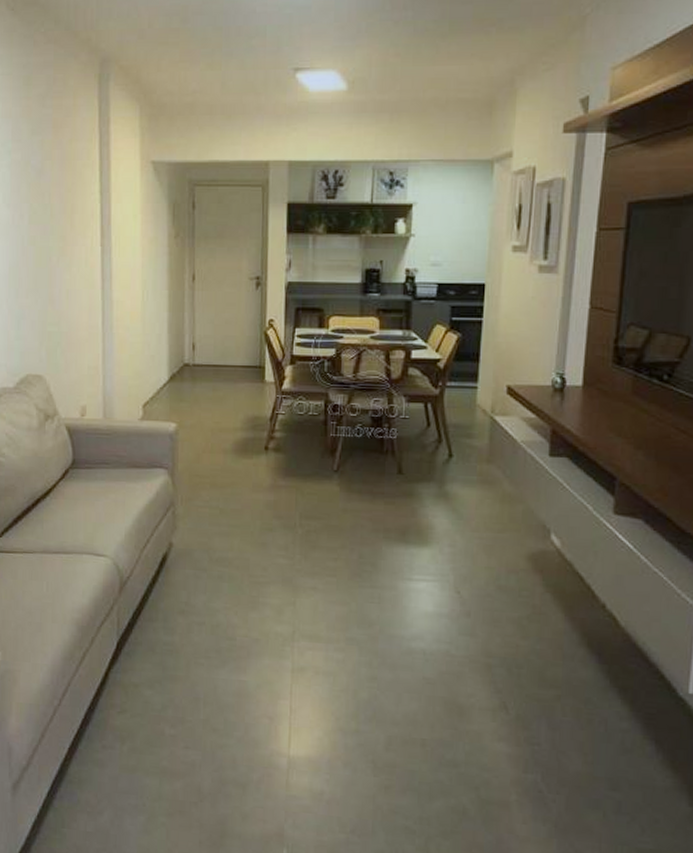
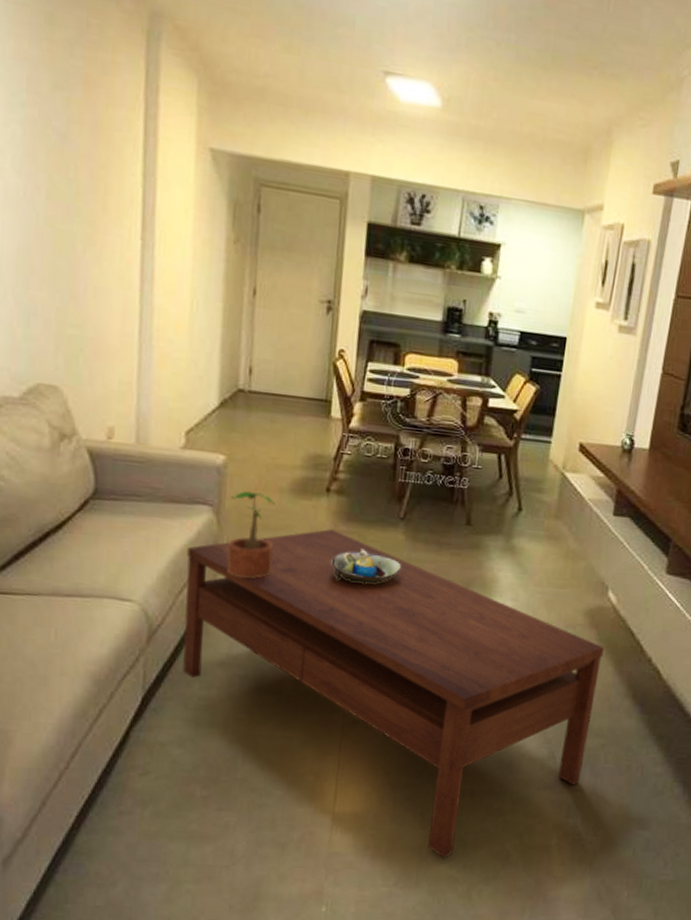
coffee table: none [148,485,551,808] -> present [183,529,604,858]
potted plant: none [182,454,221,533] -> present [226,491,276,579]
decorative bowl: none [272,501,339,534] -> present [330,548,402,584]

